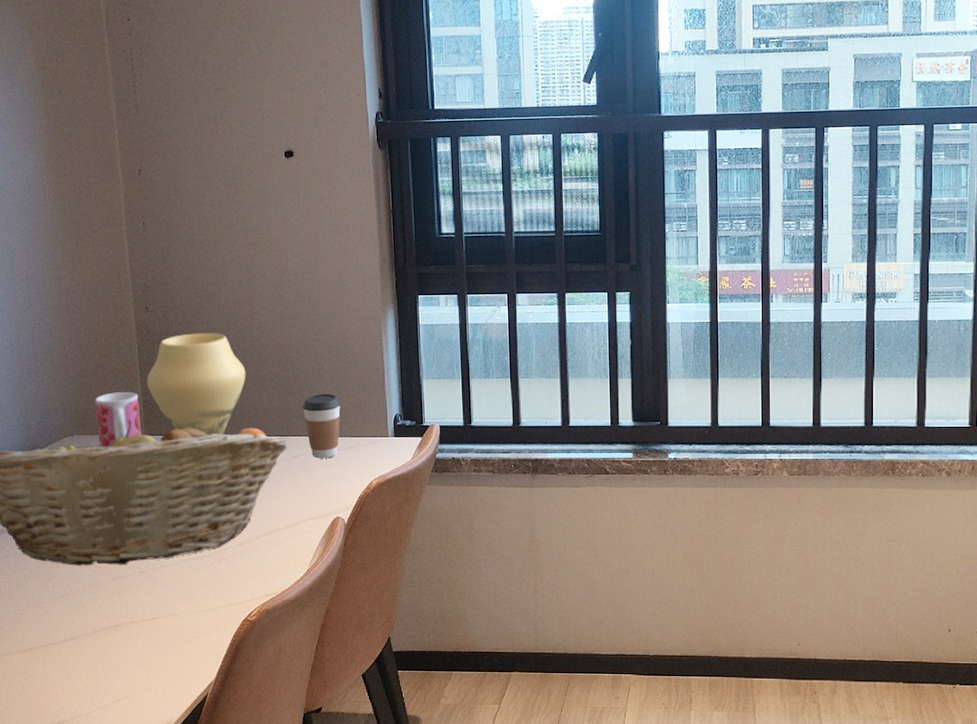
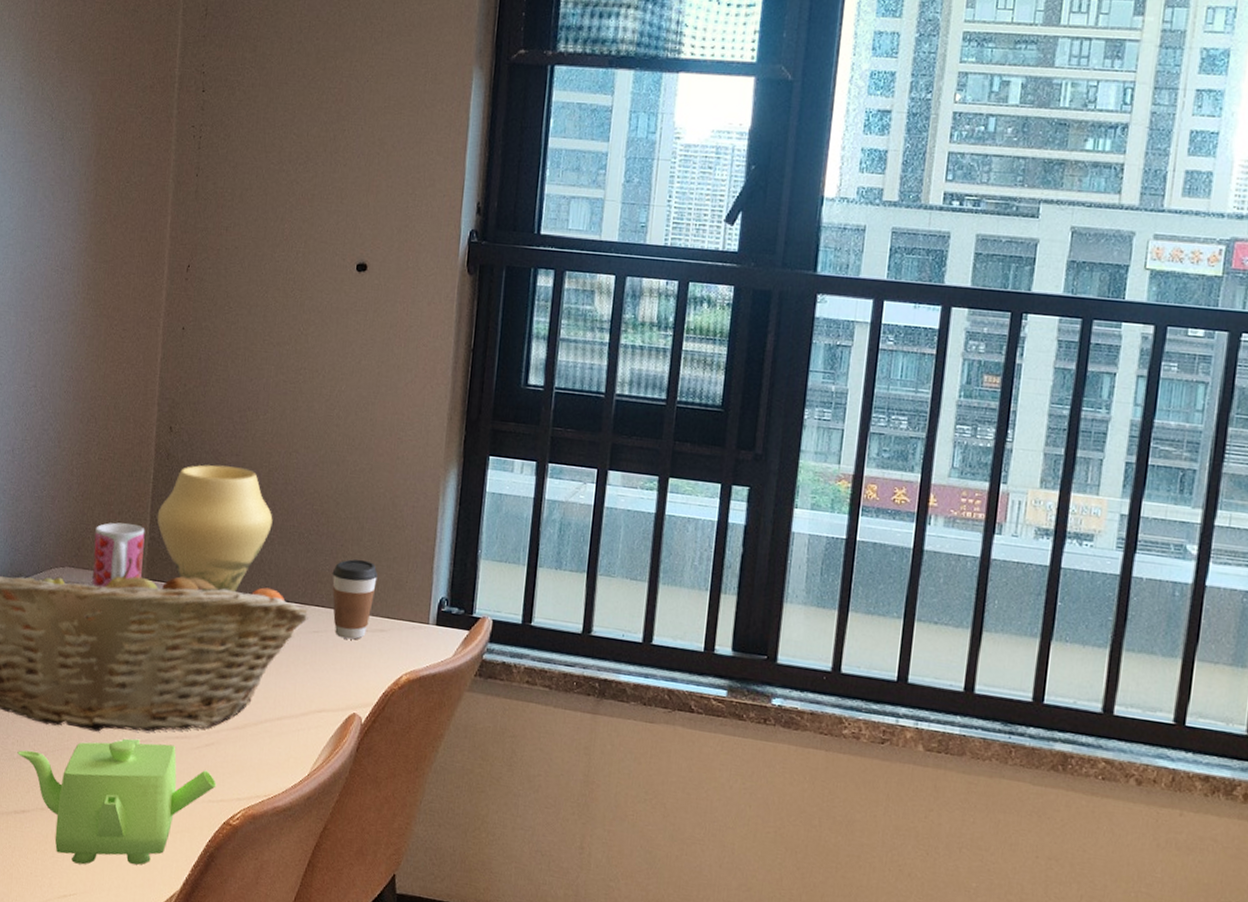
teapot: none [58,565,233,673] -> present [17,738,217,865]

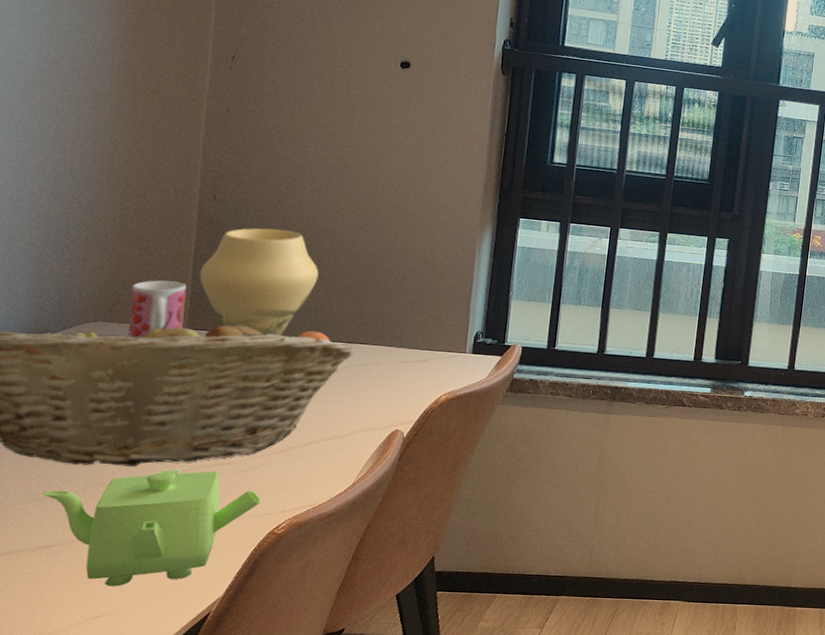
coffee cup: present [332,559,378,640] -> none [376,303,419,370]

